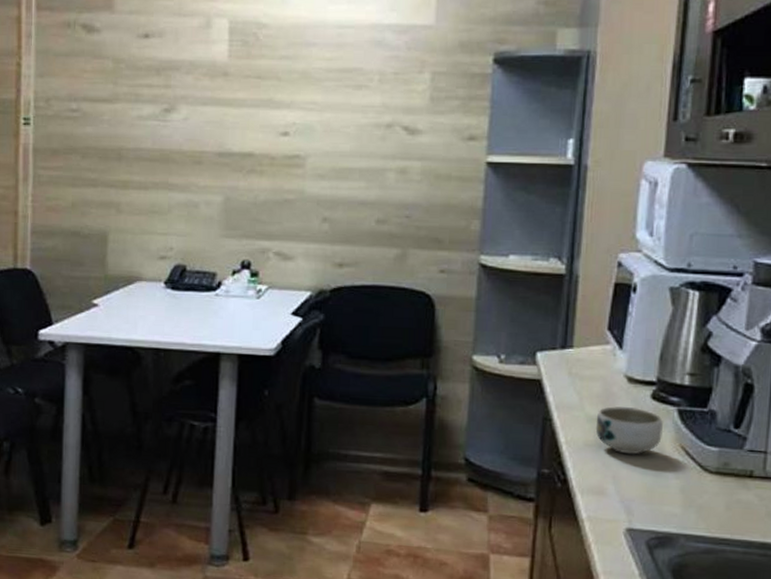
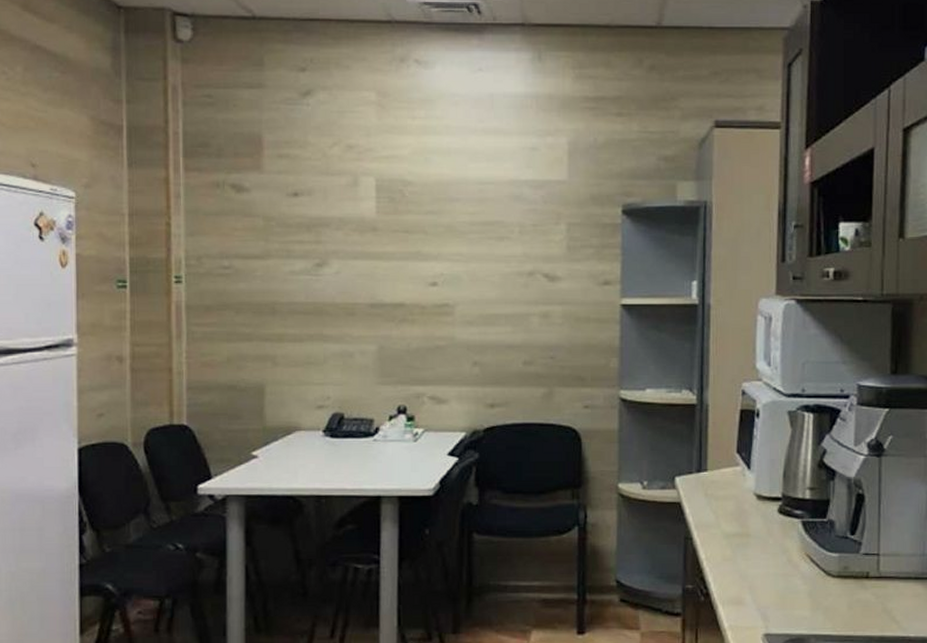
bowl: present [595,406,664,455] -> none [731,521,791,566]

